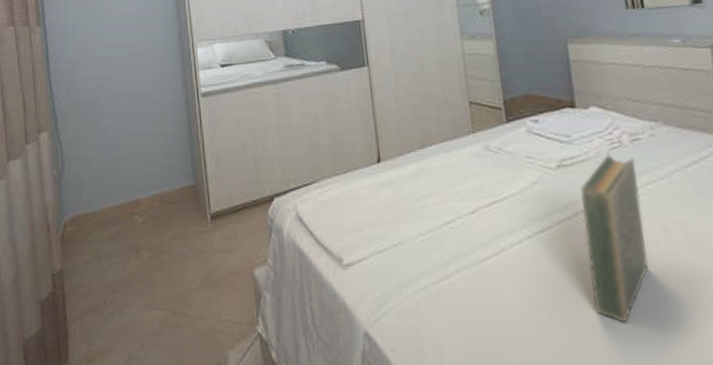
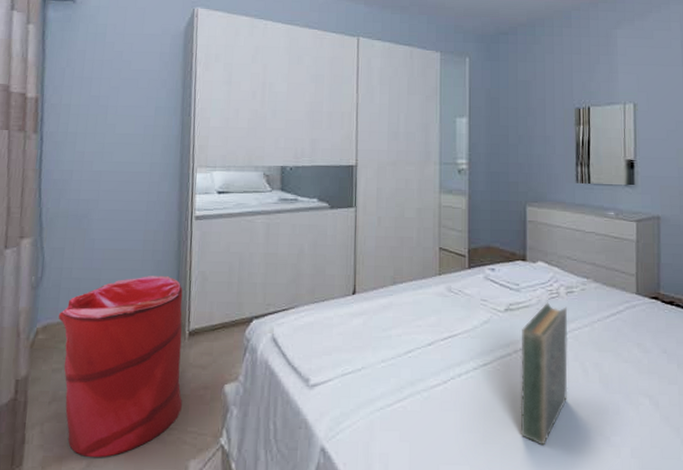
laundry hamper: none [83,159,214,349] -> present [59,276,183,457]

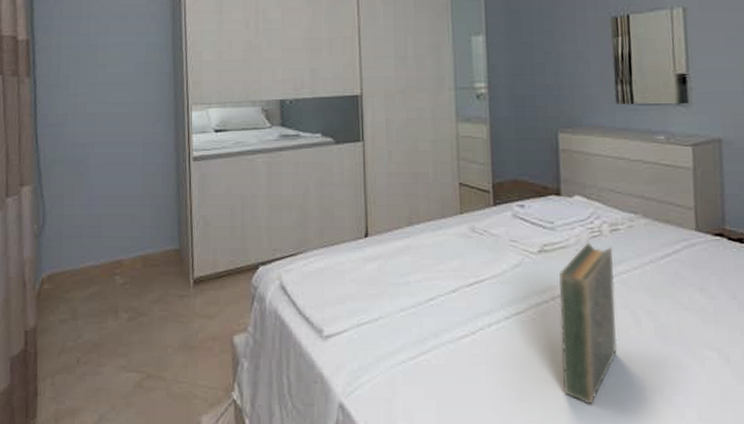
laundry hamper: present [59,276,183,457] -> none [62,221,191,411]

